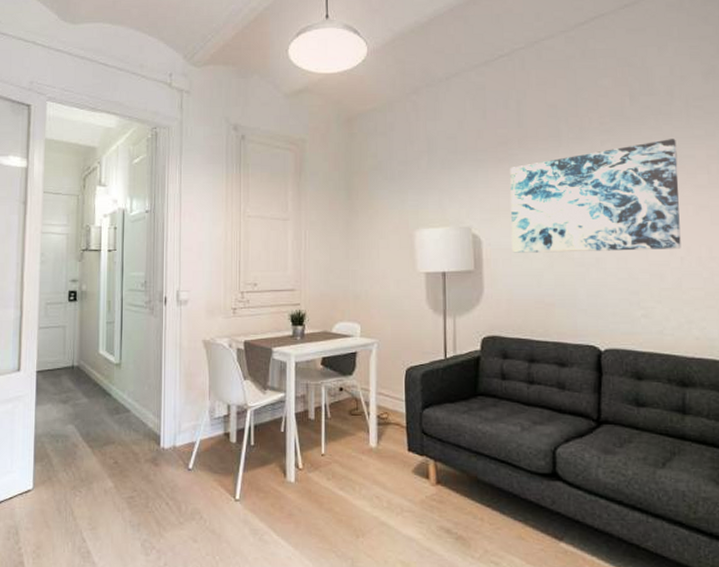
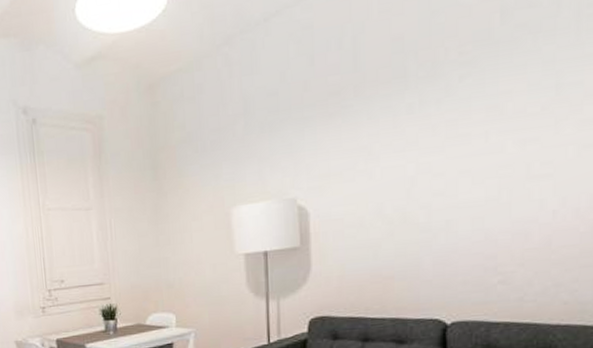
wall art: present [510,139,681,253] -> none [343,62,559,223]

